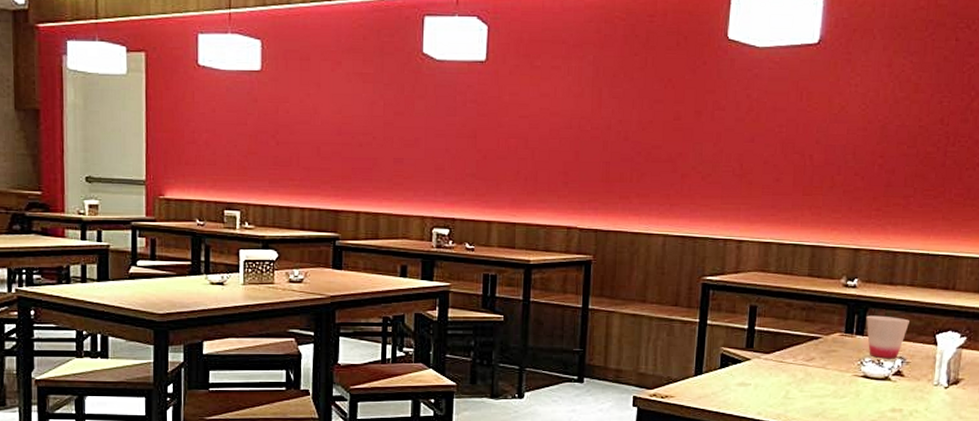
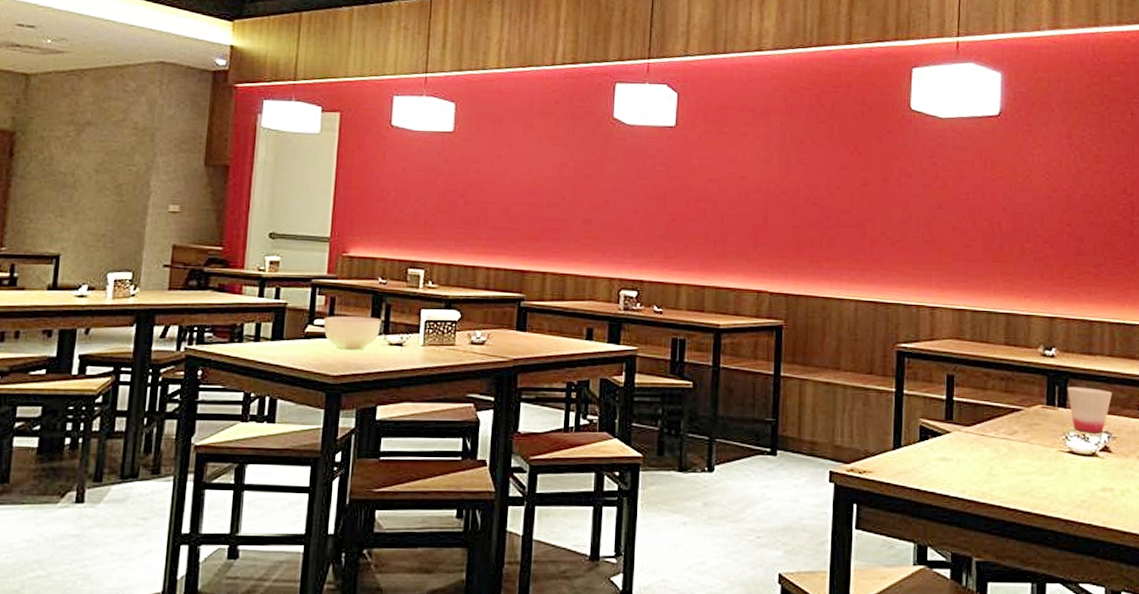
bowl: none [146,257,202,290] -> present [323,316,382,350]

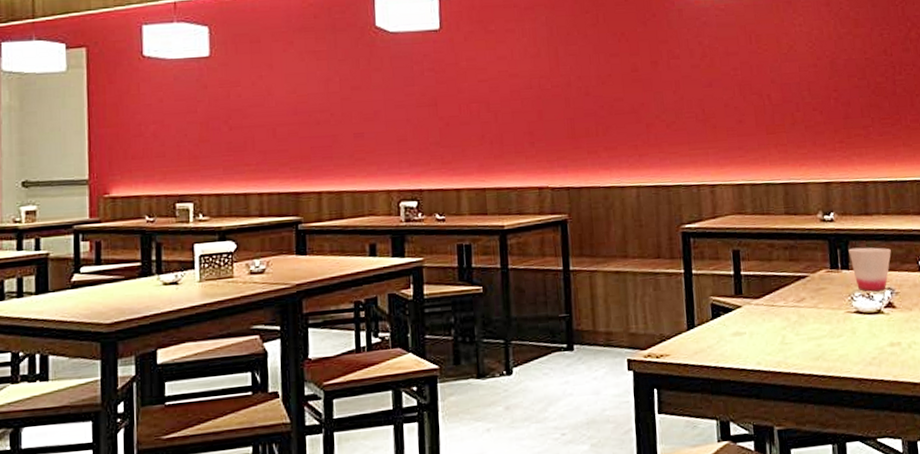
bowl: present [323,316,382,350] -> none [90,258,153,296]

